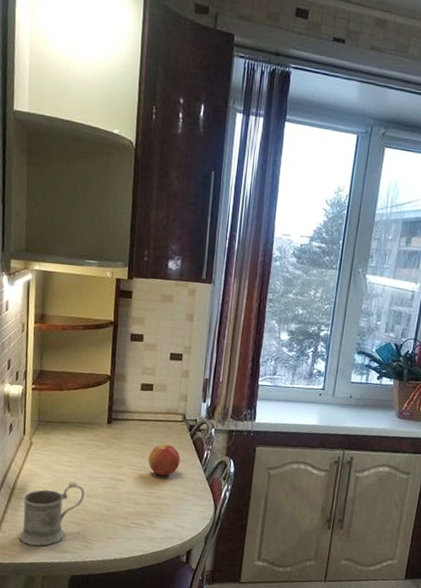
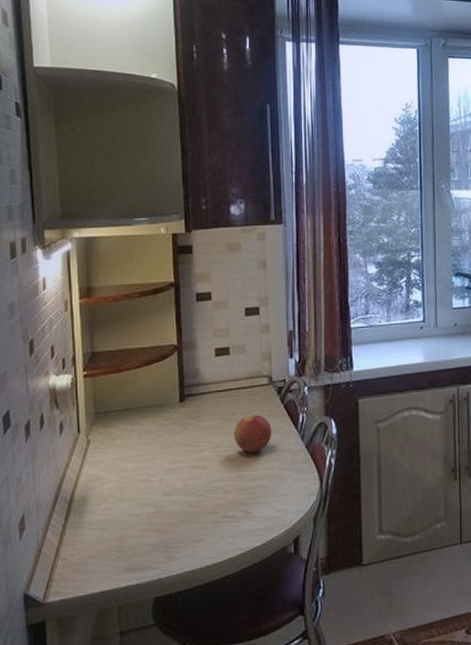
mug: present [19,482,85,546] -> none [84,480,162,569]

